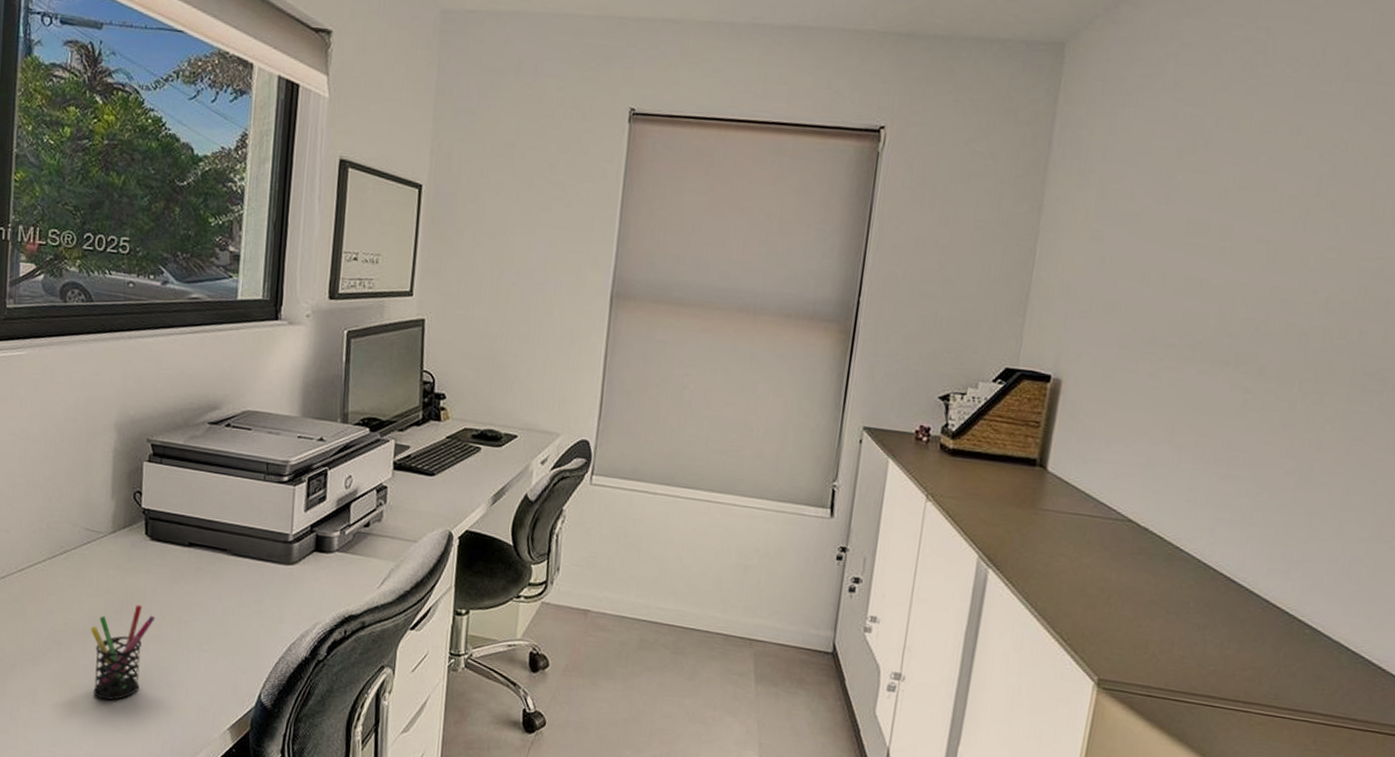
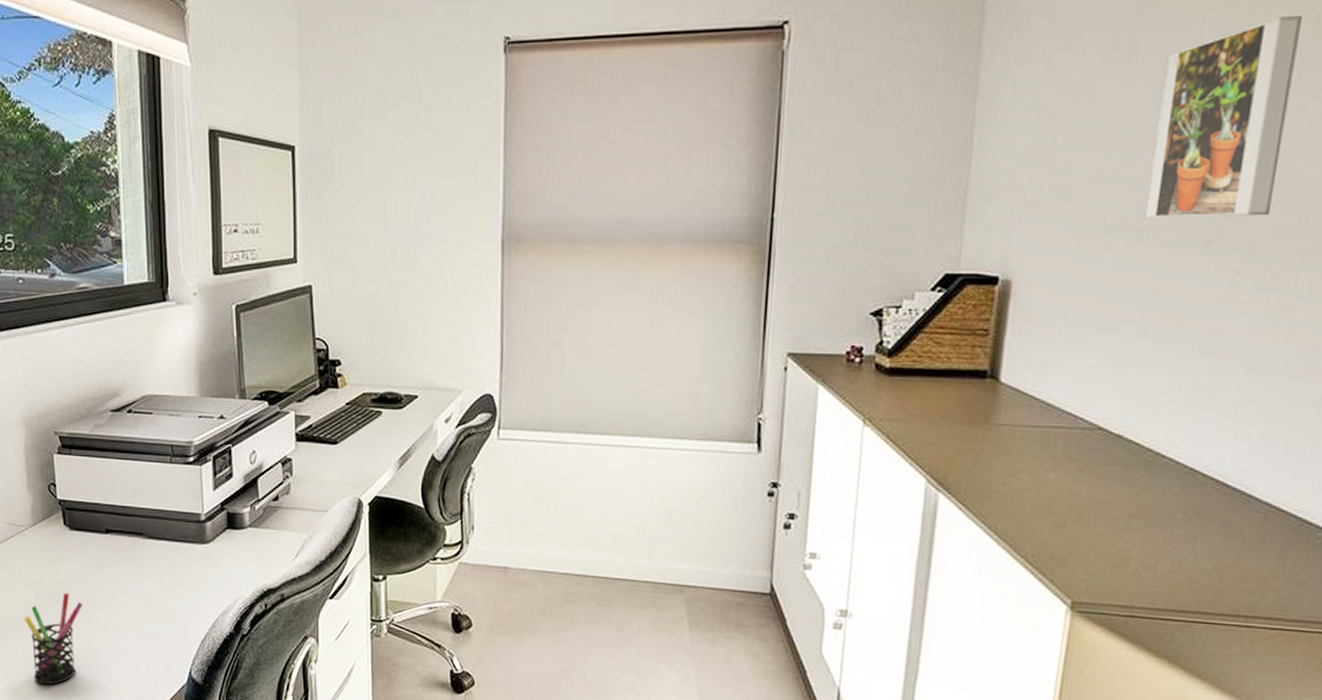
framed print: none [1174,175,1308,345] -> present [1144,16,1302,219]

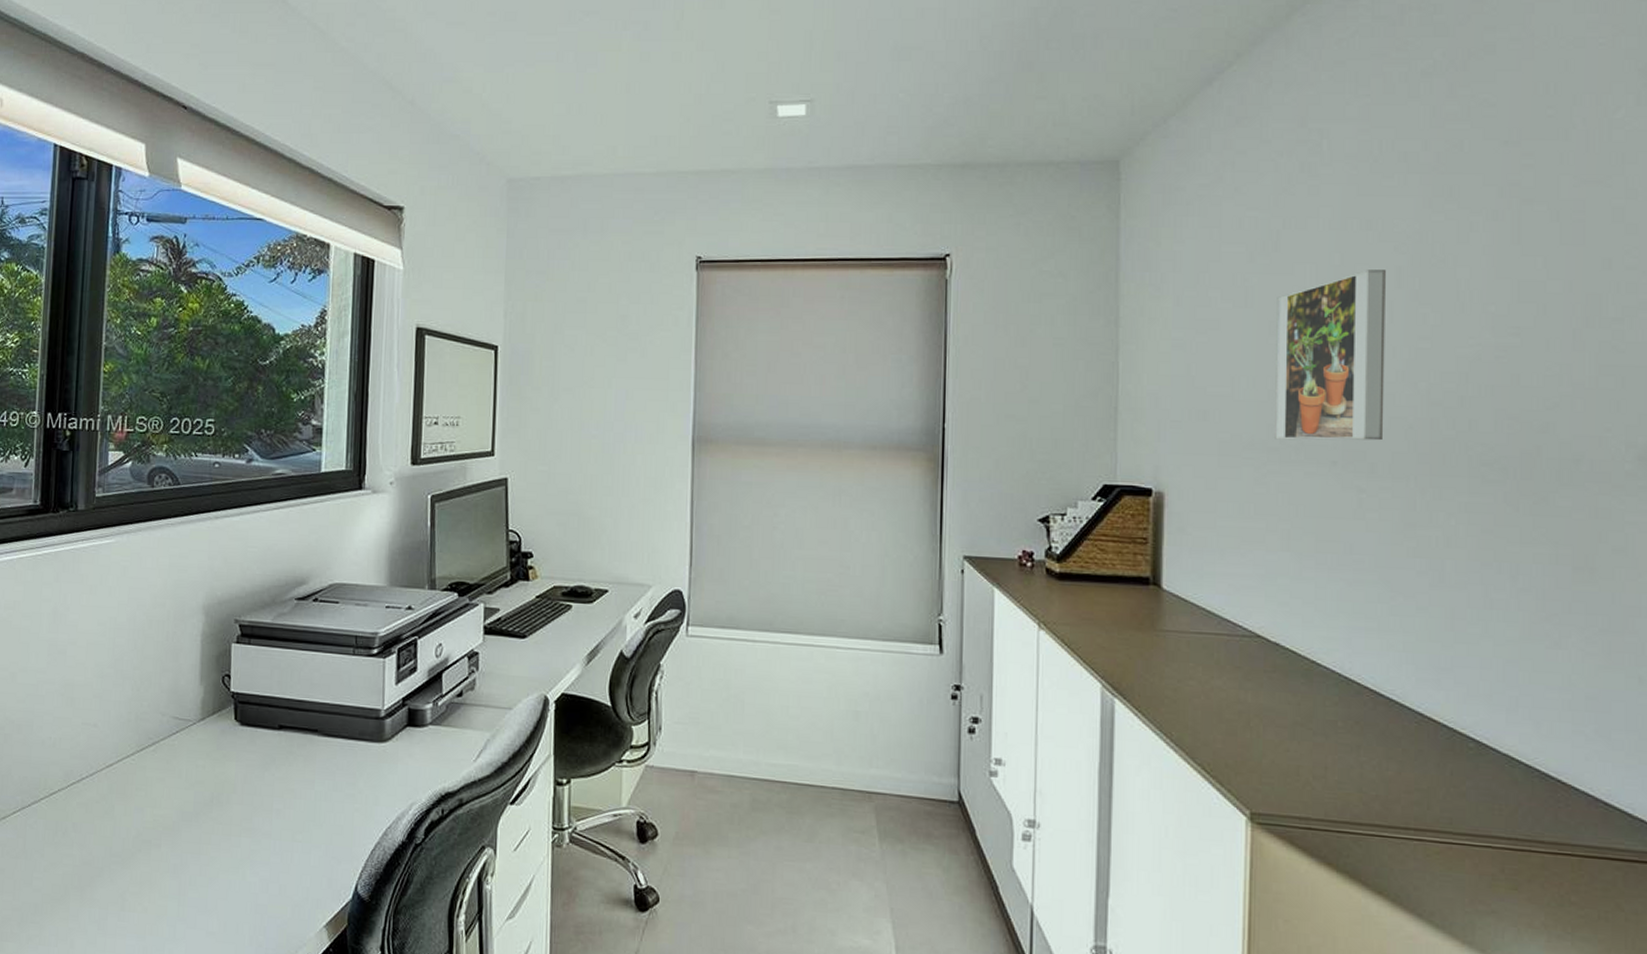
pen holder: present [24,592,83,685] -> none [180,795,247,902]

